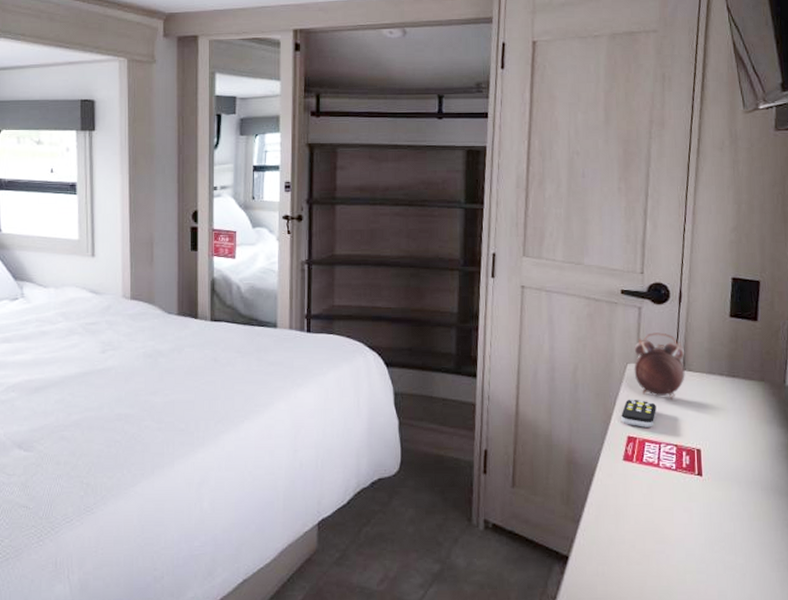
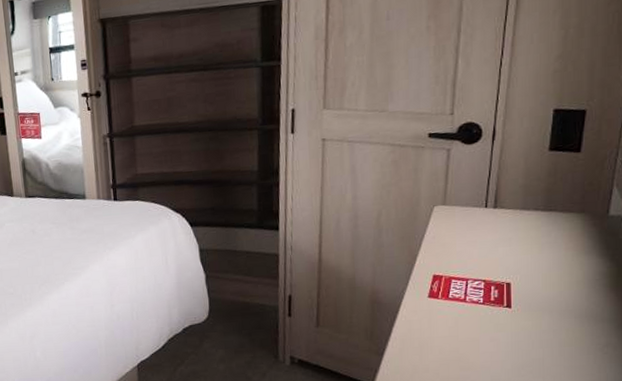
remote control: present [621,399,656,427] -> none [427,239,464,266]
alarm clock: present [634,332,685,399] -> none [441,172,497,237]

